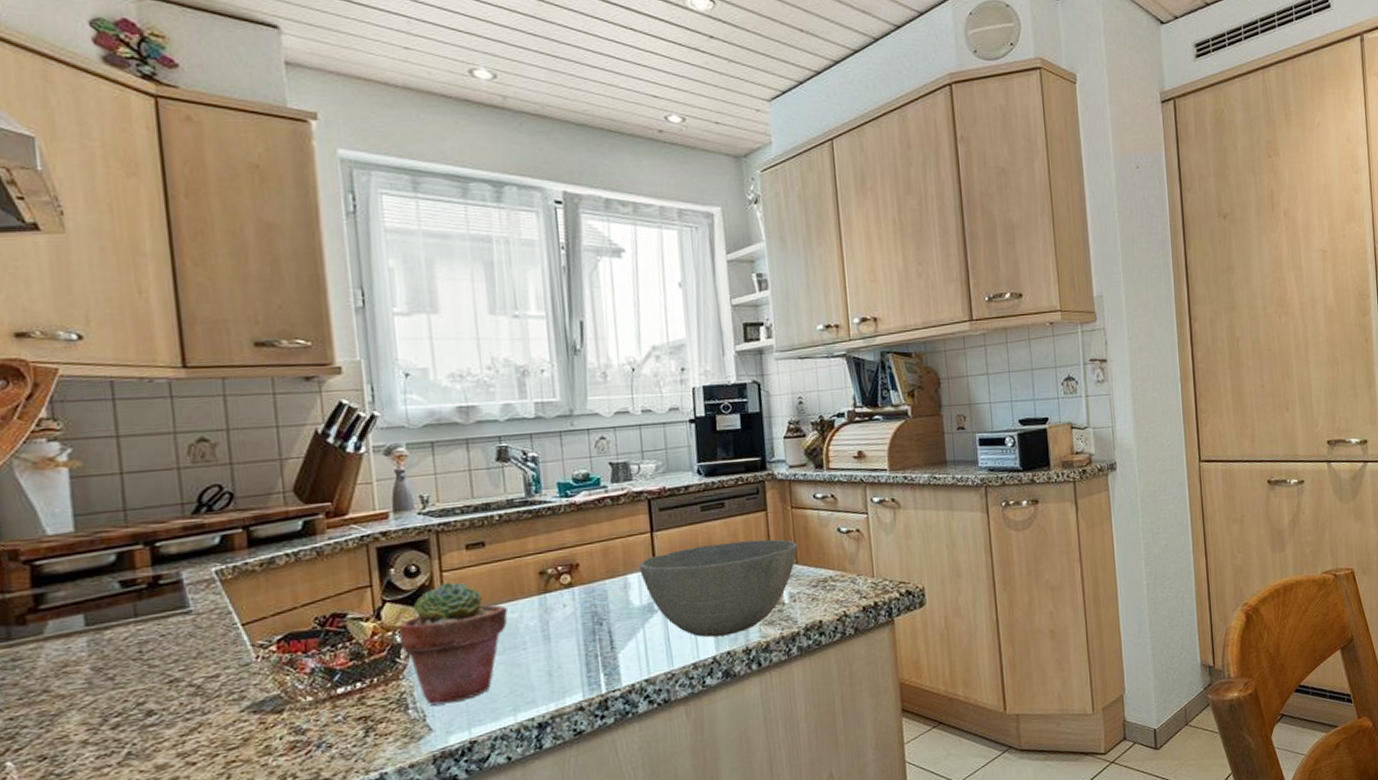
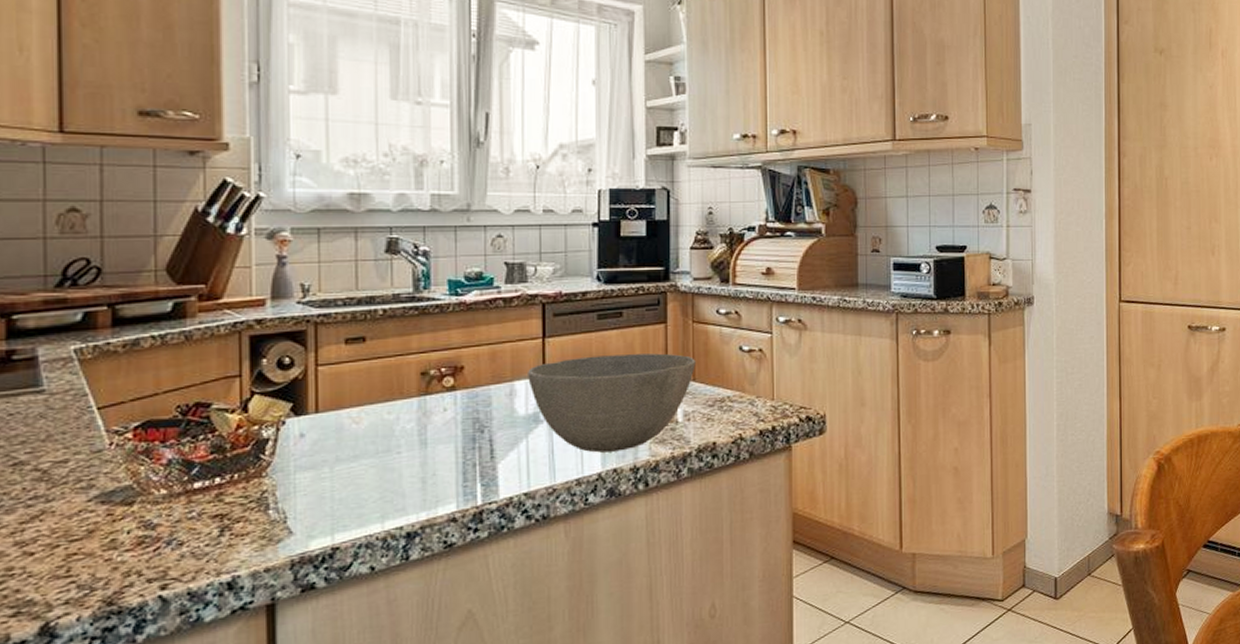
potted succulent: present [398,581,508,706] -> none [265,376,384,507]

